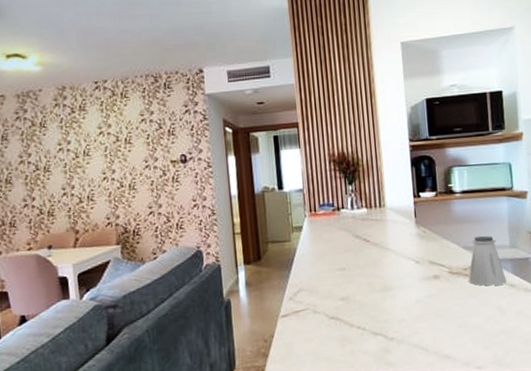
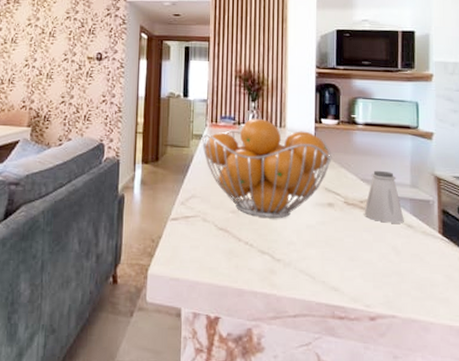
fruit basket: none [302,201,434,300] -> present [201,118,332,218]

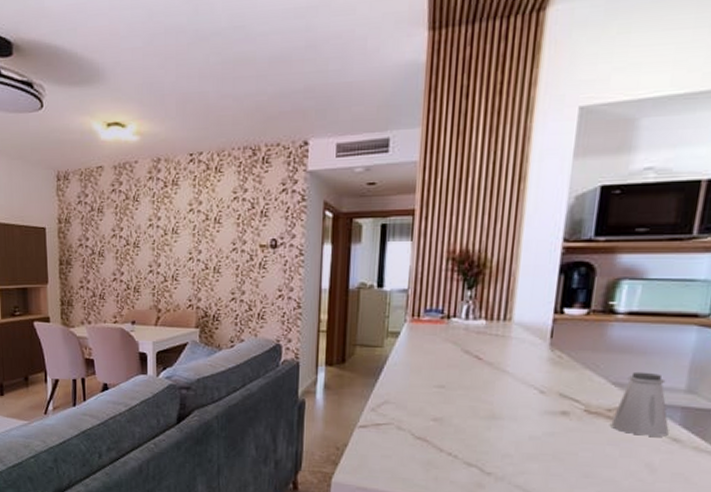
fruit basket: present [201,118,332,218] -> none [398,310,574,428]

